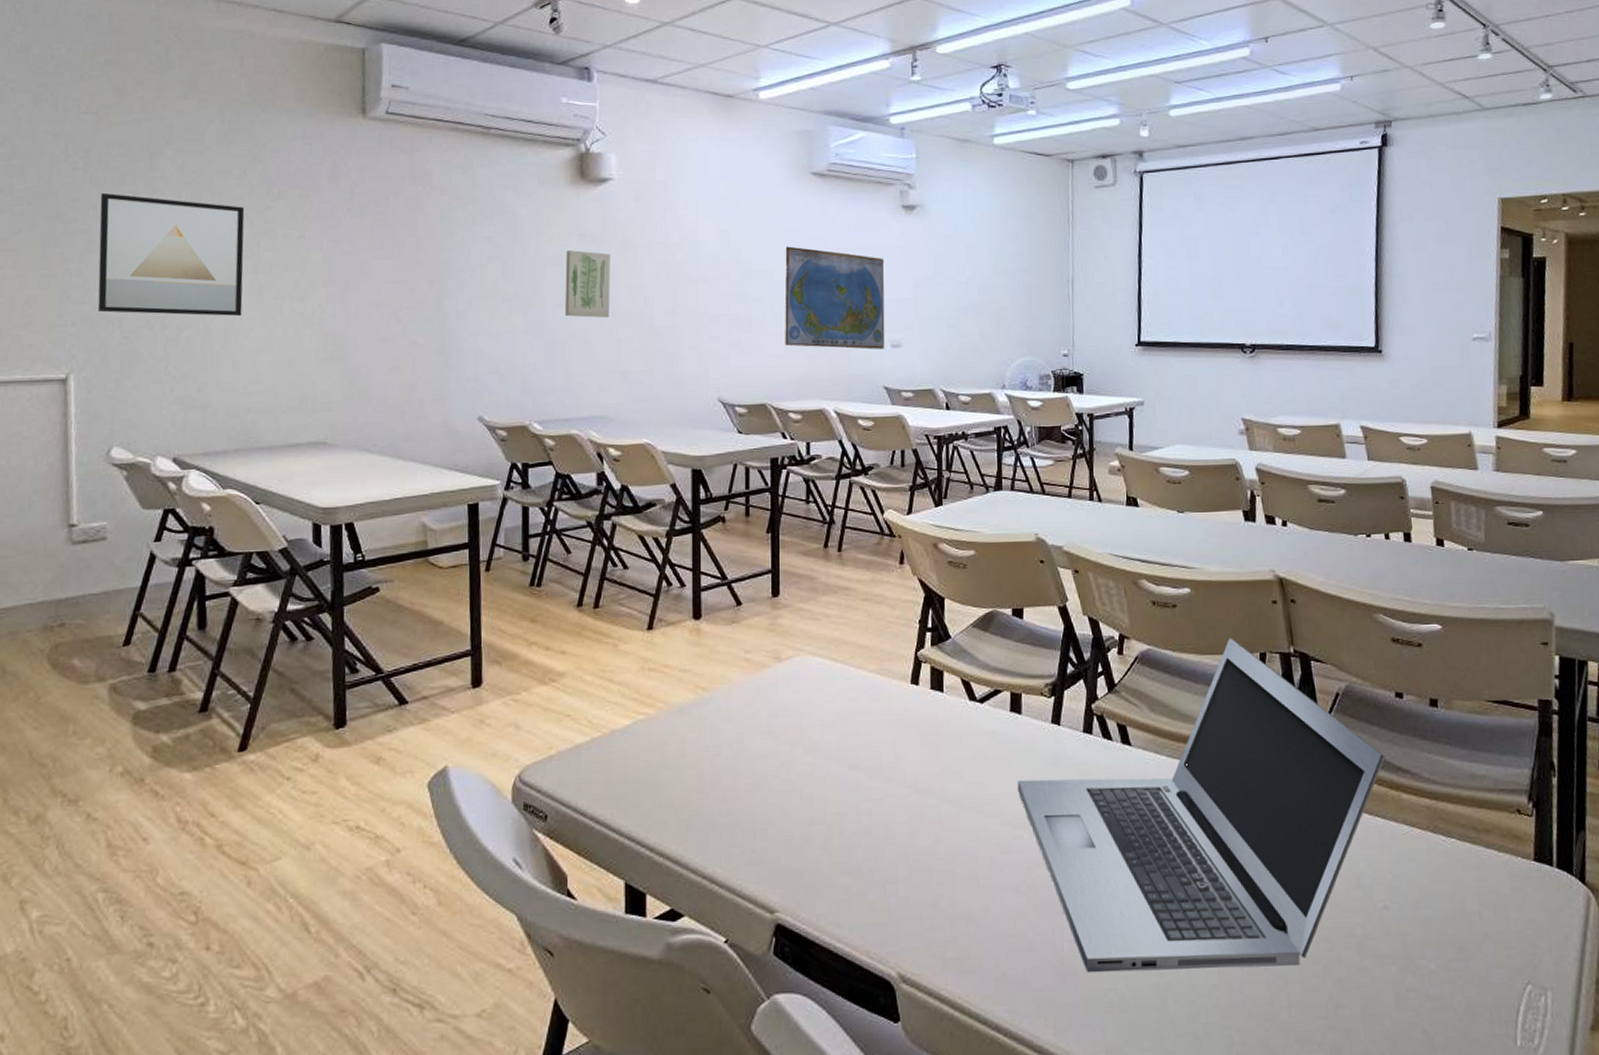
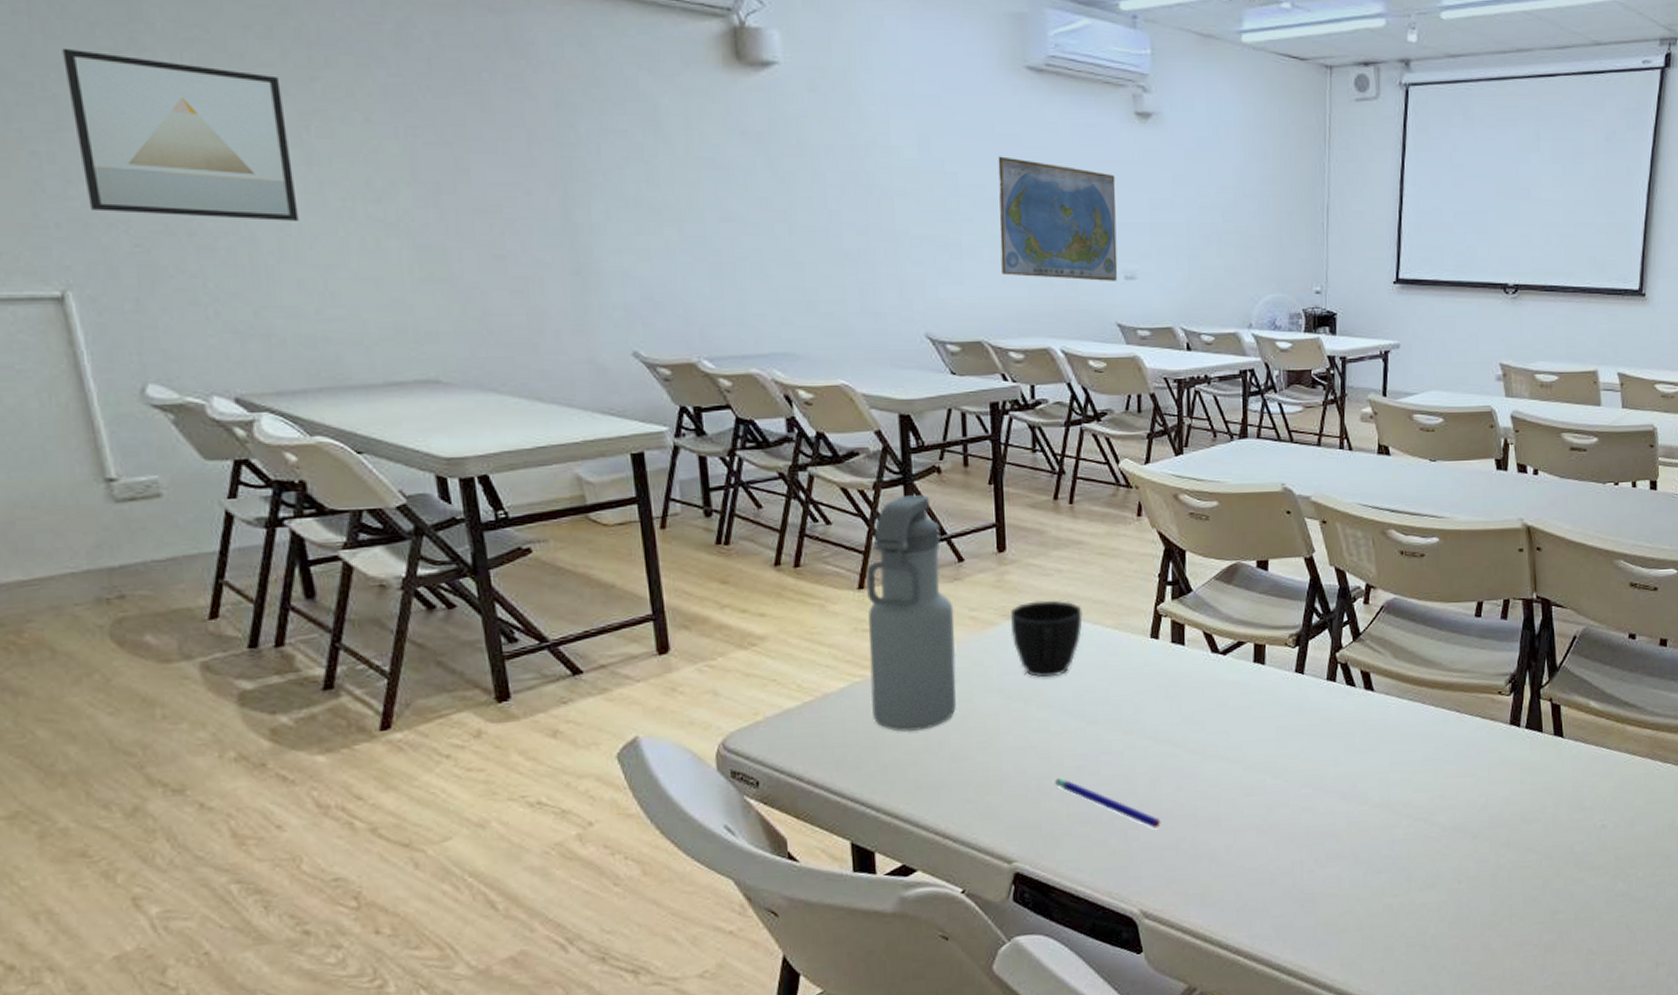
wall art: present [564,250,610,318] -> none [725,152,787,237]
water bottle: none [651,542,731,770] -> present [865,495,956,732]
cup: none [782,644,848,721] -> present [1011,600,1083,677]
pen: none [818,824,920,884] -> present [1055,777,1161,829]
laptop: present [1017,638,1386,973] -> none [1260,586,1615,898]

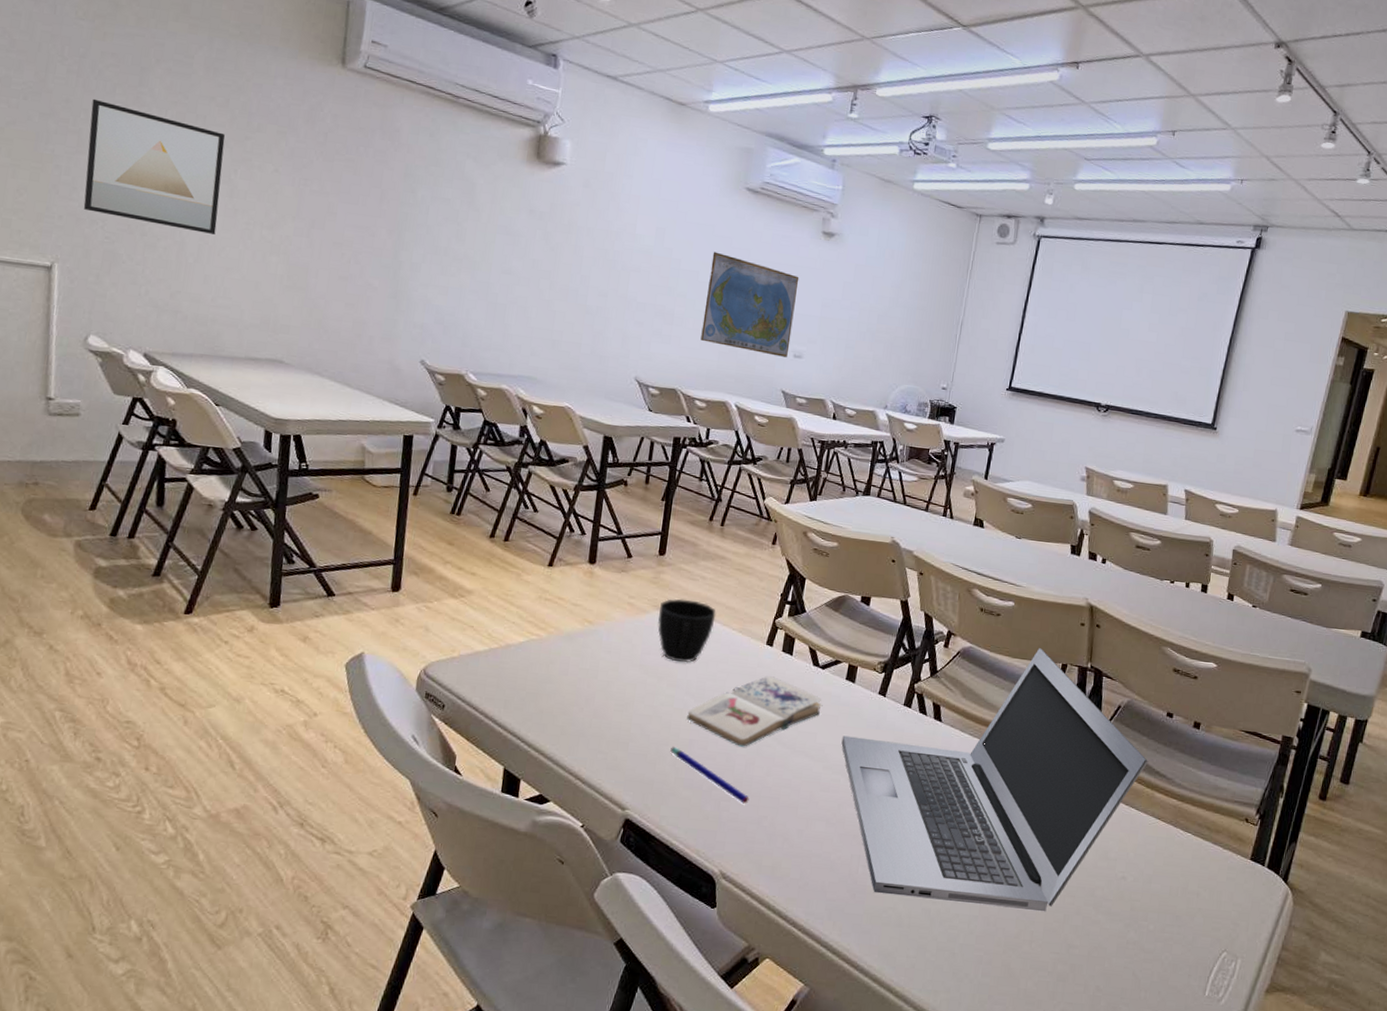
water bottle: present [865,495,956,732] -> none [540,499,619,687]
paperback book: none [1068,674,1231,764] -> present [687,676,823,747]
laptop: none [1260,586,1615,898] -> present [841,648,1149,912]

